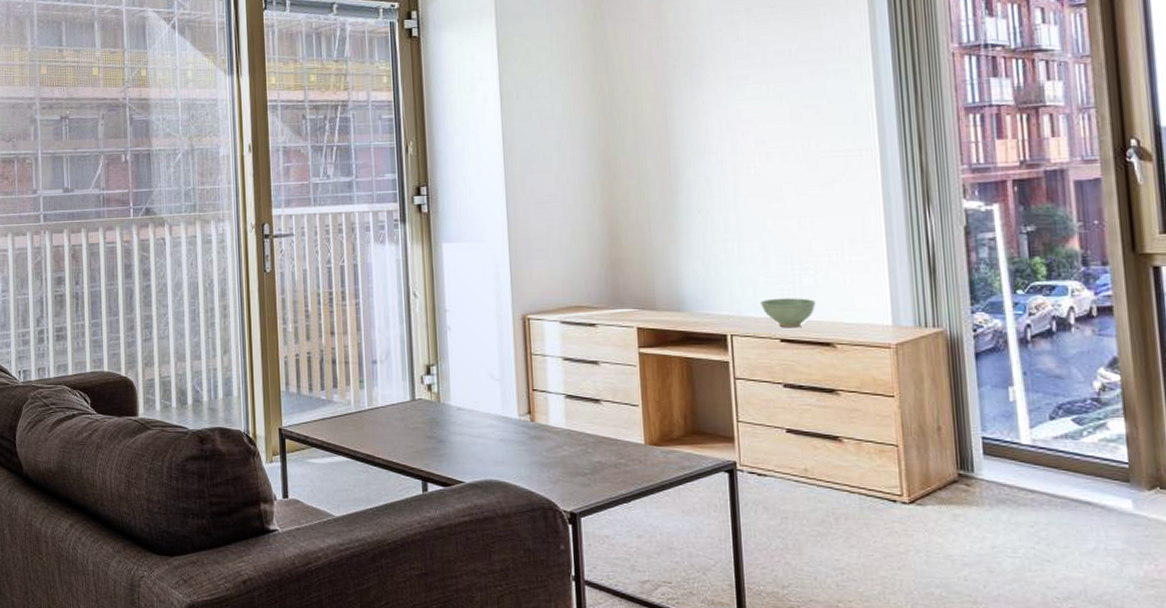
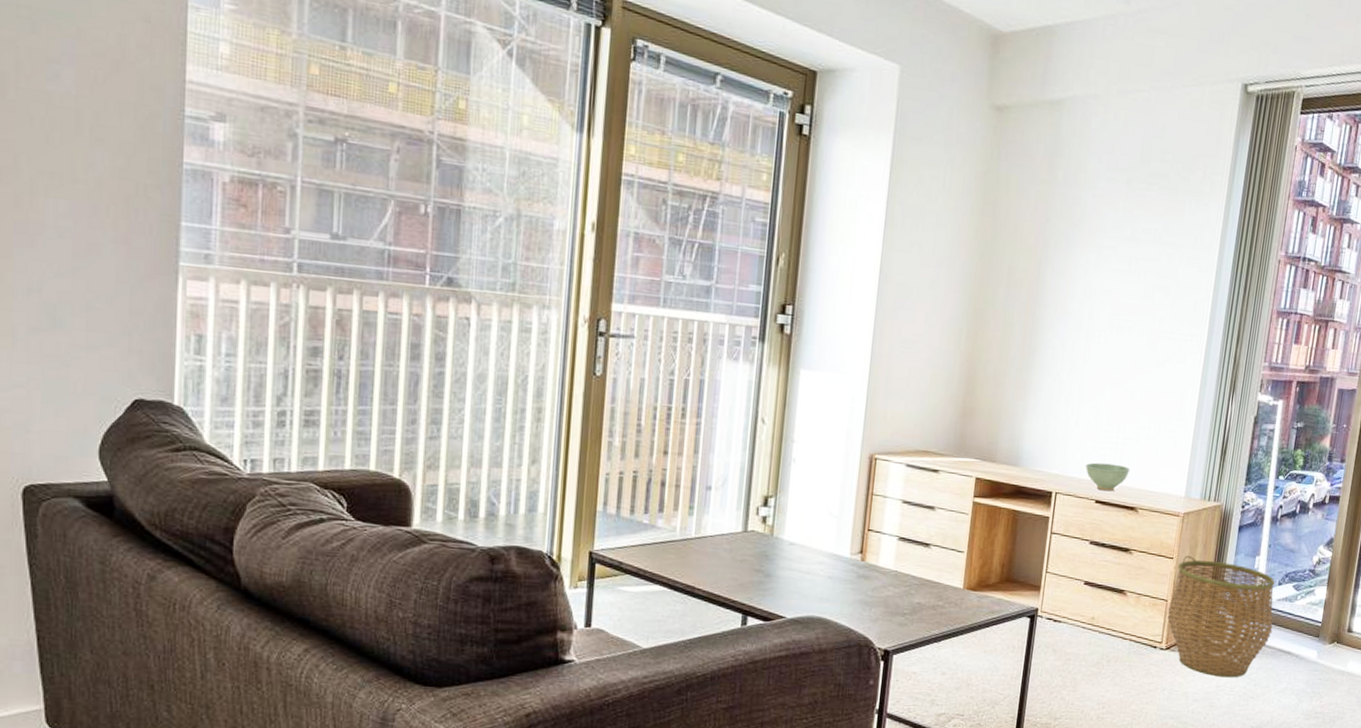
basket: none [900,393,1056,536] -> present [1167,556,1275,678]

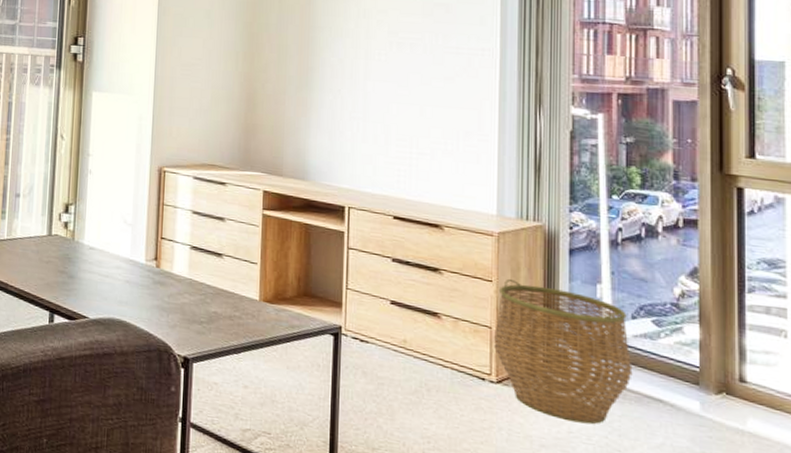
bowl: present [1085,462,1131,491] -> none [377,177,429,207]

